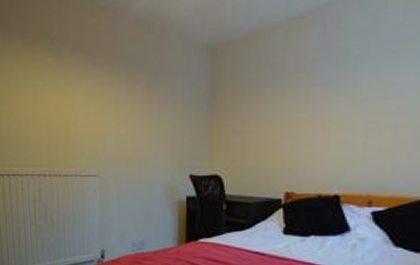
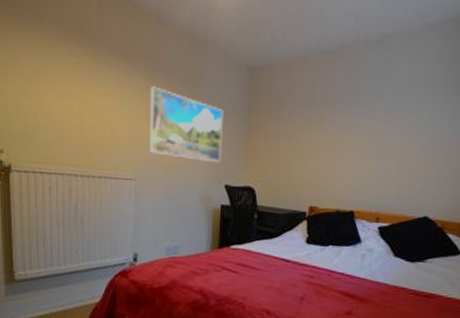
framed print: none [109,80,185,152] -> present [149,86,224,163]

